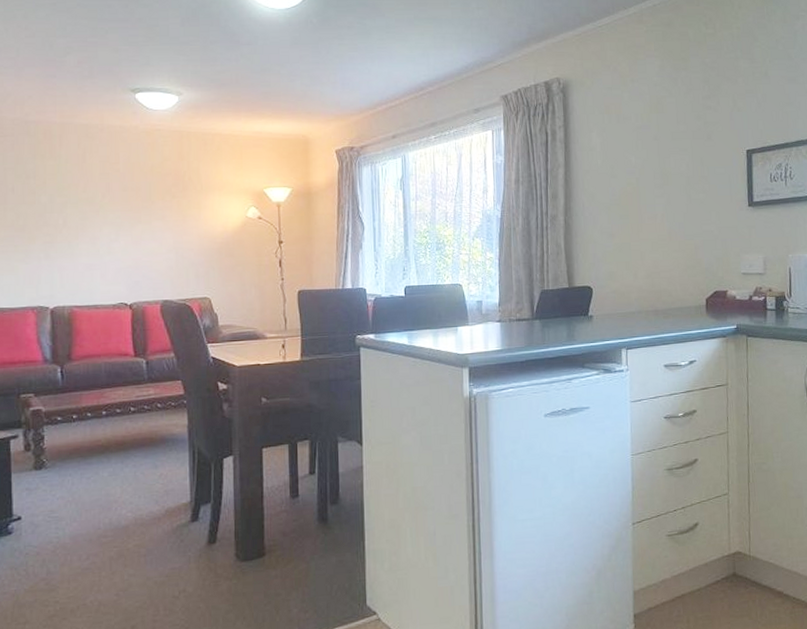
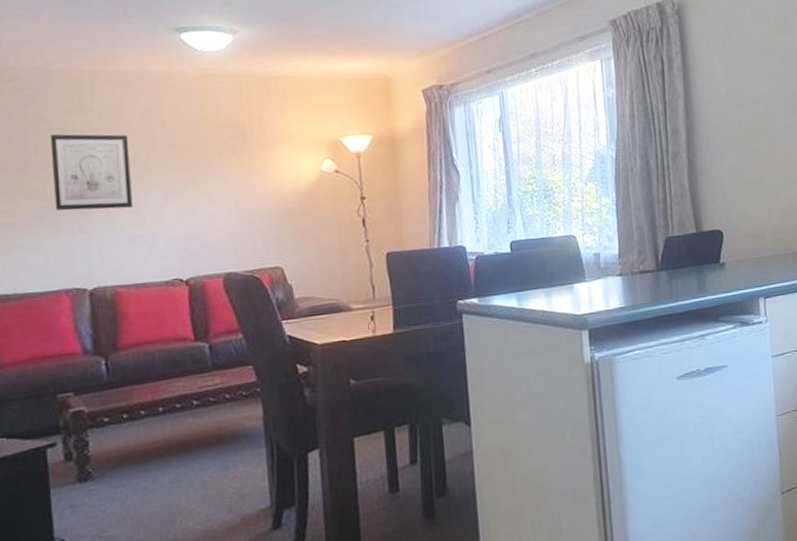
wall art: none [25,175,89,241] -> present [50,134,133,211]

